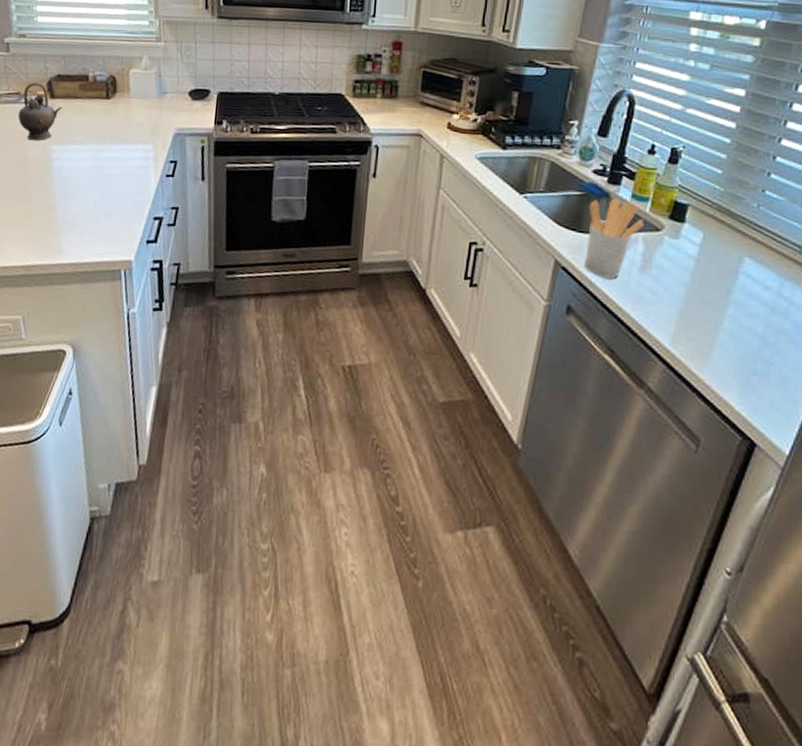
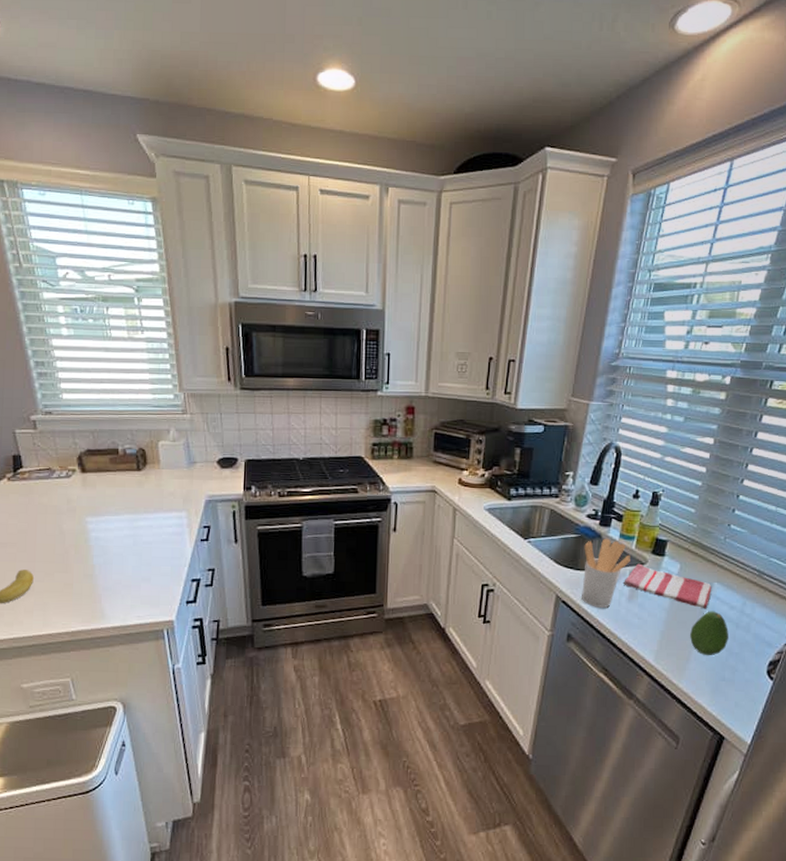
teapot: present [17,83,62,140] -> none [50,458,94,513]
dish towel: none [635,229,742,288] -> present [624,563,712,609]
fruit: none [715,290,762,344] -> present [690,611,729,656]

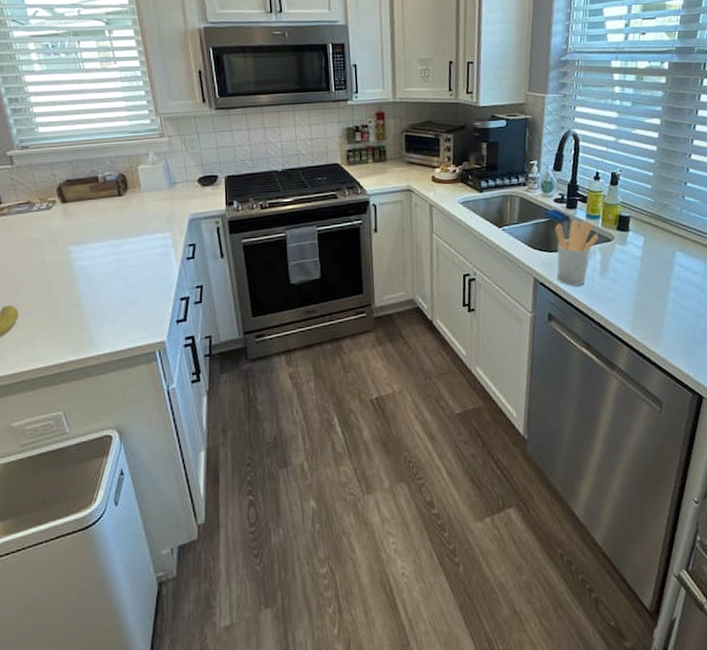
dish towel: present [624,563,712,609] -> none [595,240,676,277]
fruit: present [690,611,729,656] -> none [660,278,696,321]

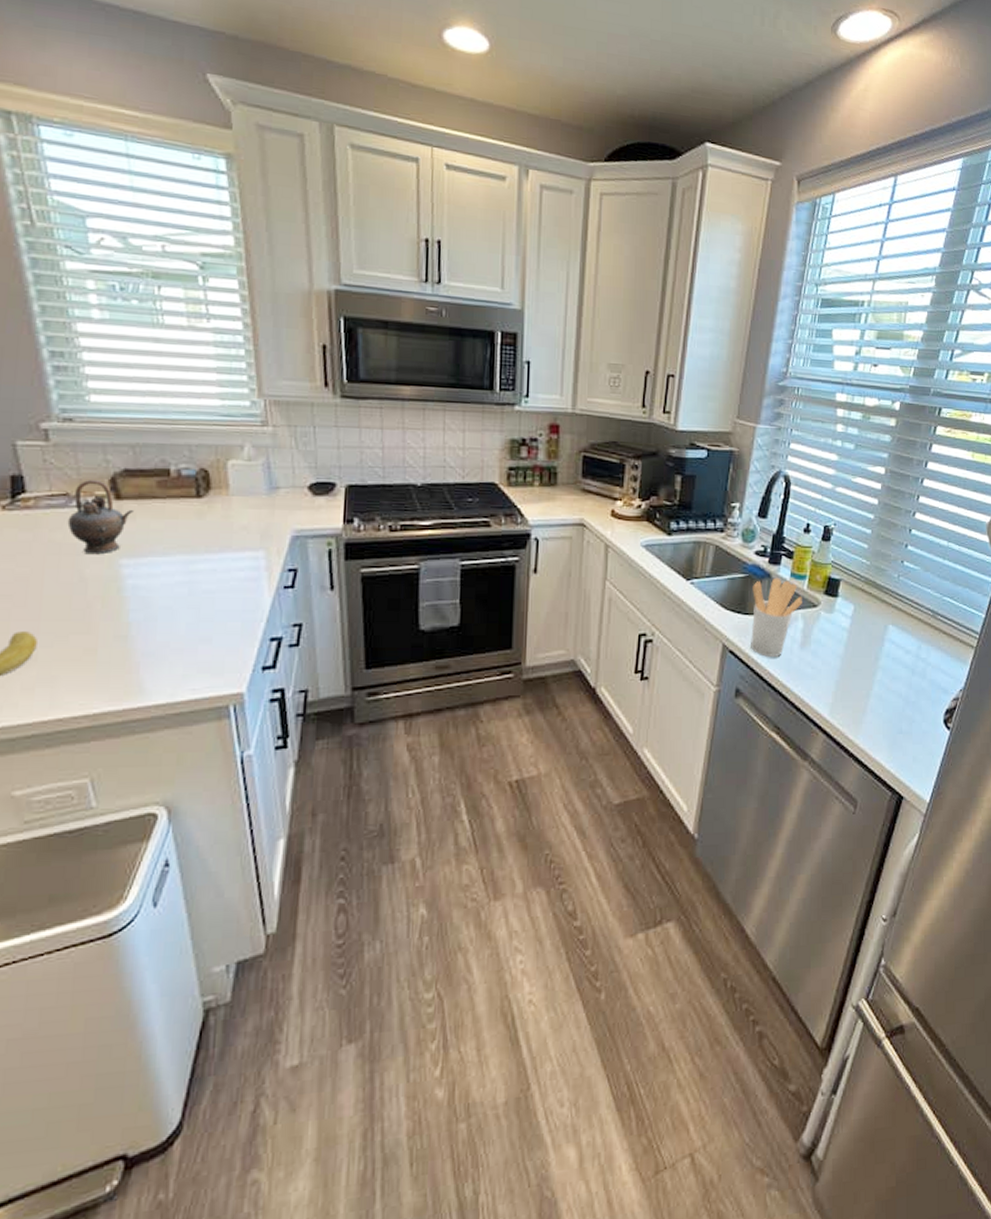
teapot: none [31,190,76,244] -> present [67,480,134,553]

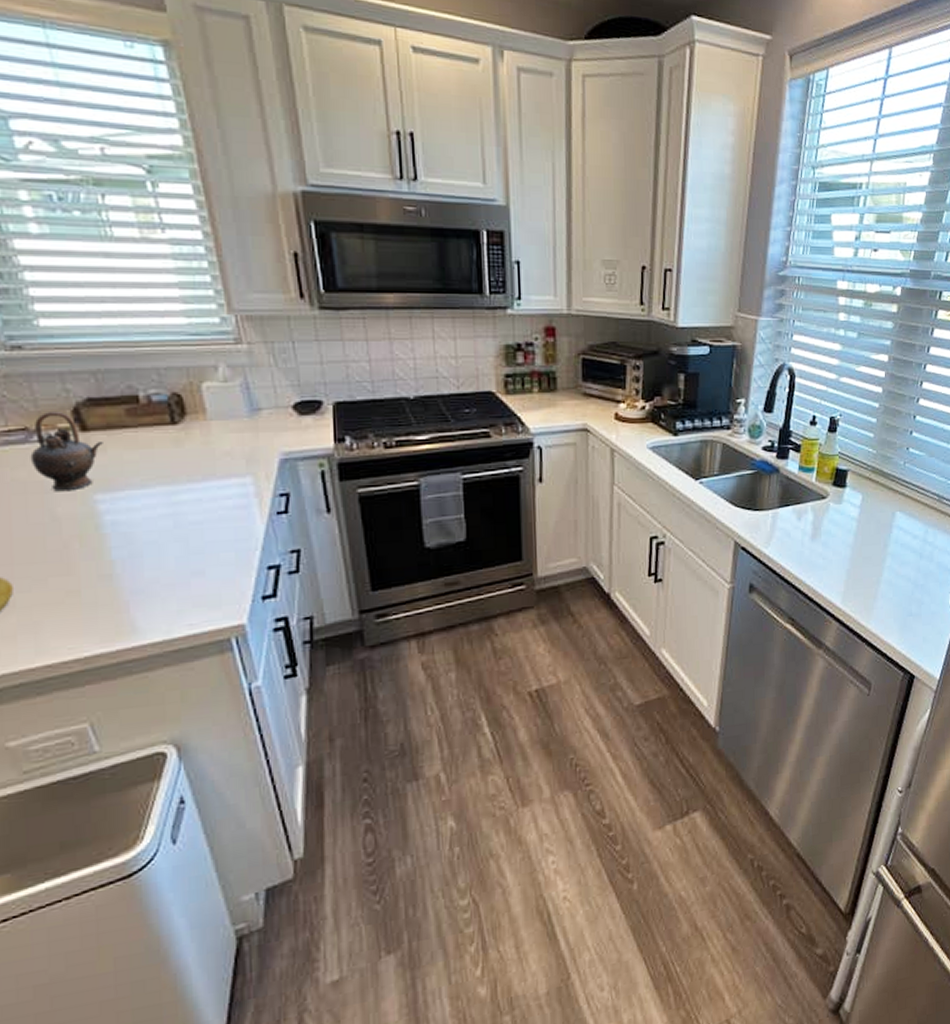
utensil holder: present [751,577,802,657] -> none [761,472,811,551]

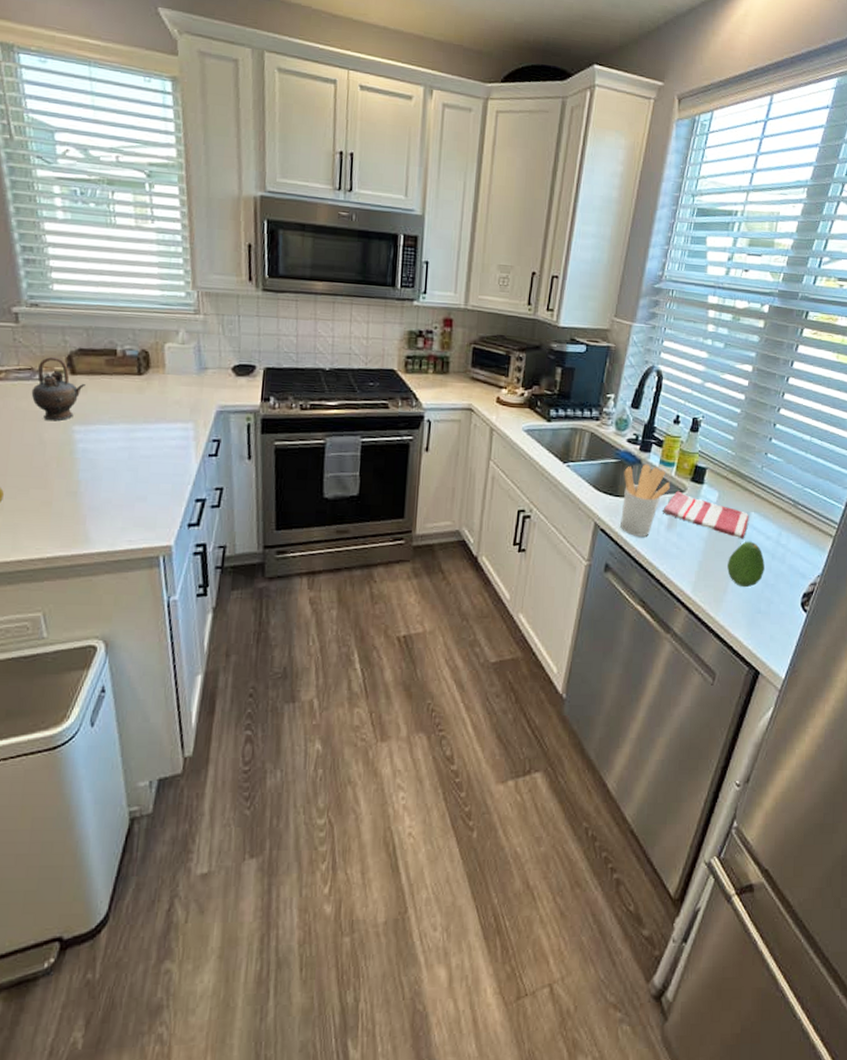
utensil holder: none [761,472,811,551] -> present [620,464,670,537]
dish towel: none [806,497,895,542] -> present [663,491,749,539]
fruit: none [876,542,913,592] -> present [727,541,765,588]

